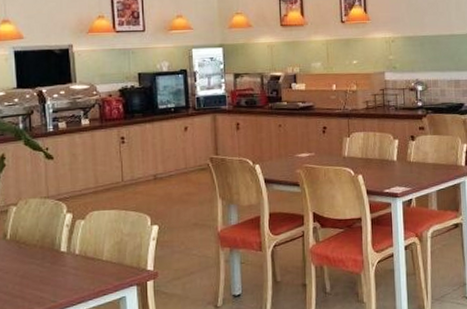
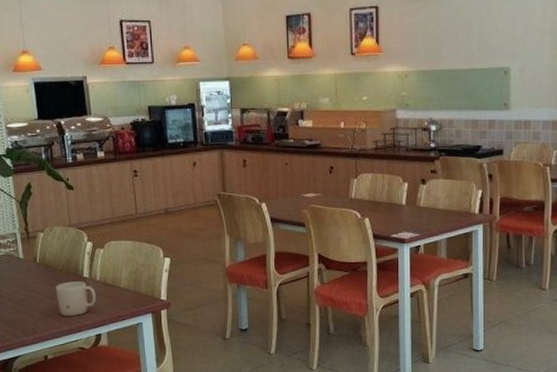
mug: none [27,256,74,296] -> present [55,281,96,316]

